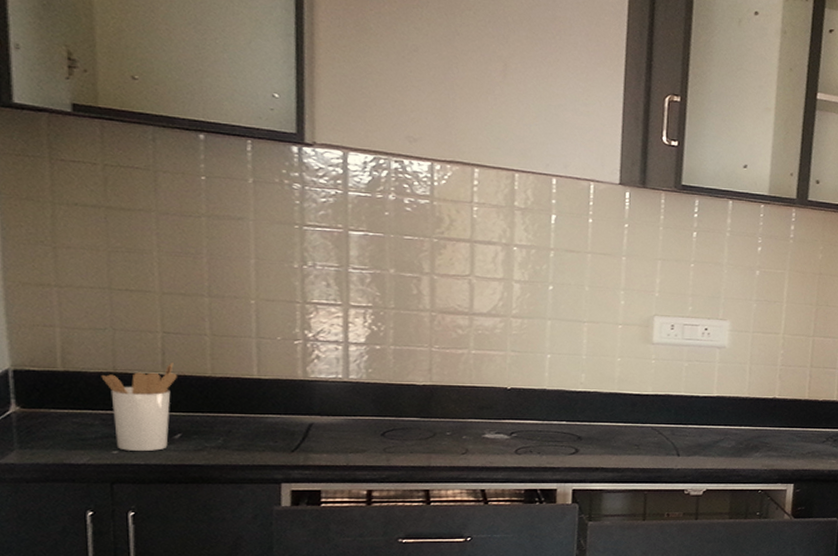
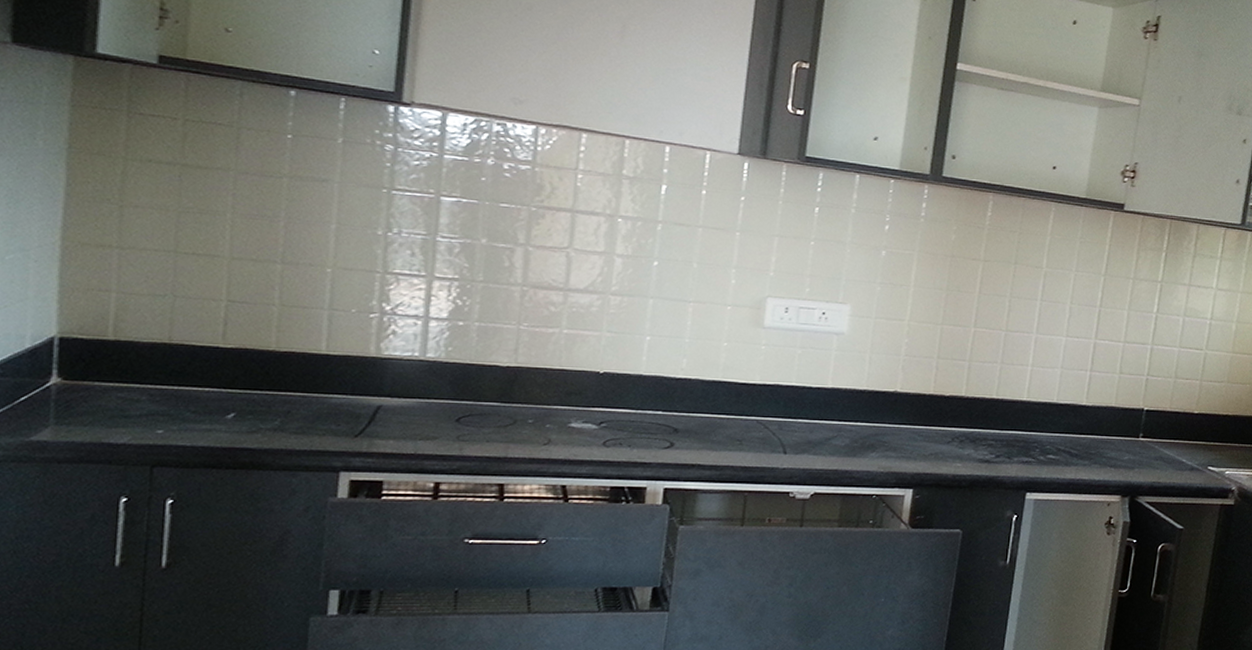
utensil holder: present [101,363,177,452] -> none [154,334,238,432]

